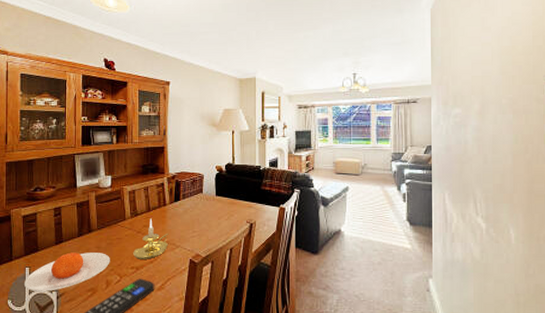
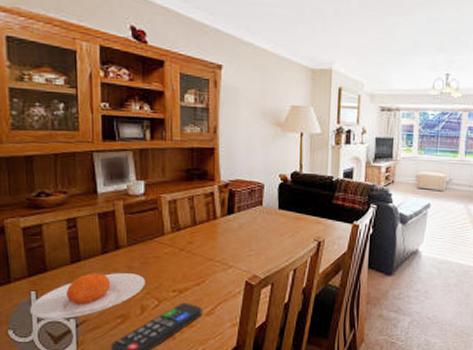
candle holder: present [133,218,169,259] -> none [175,234,220,281]

